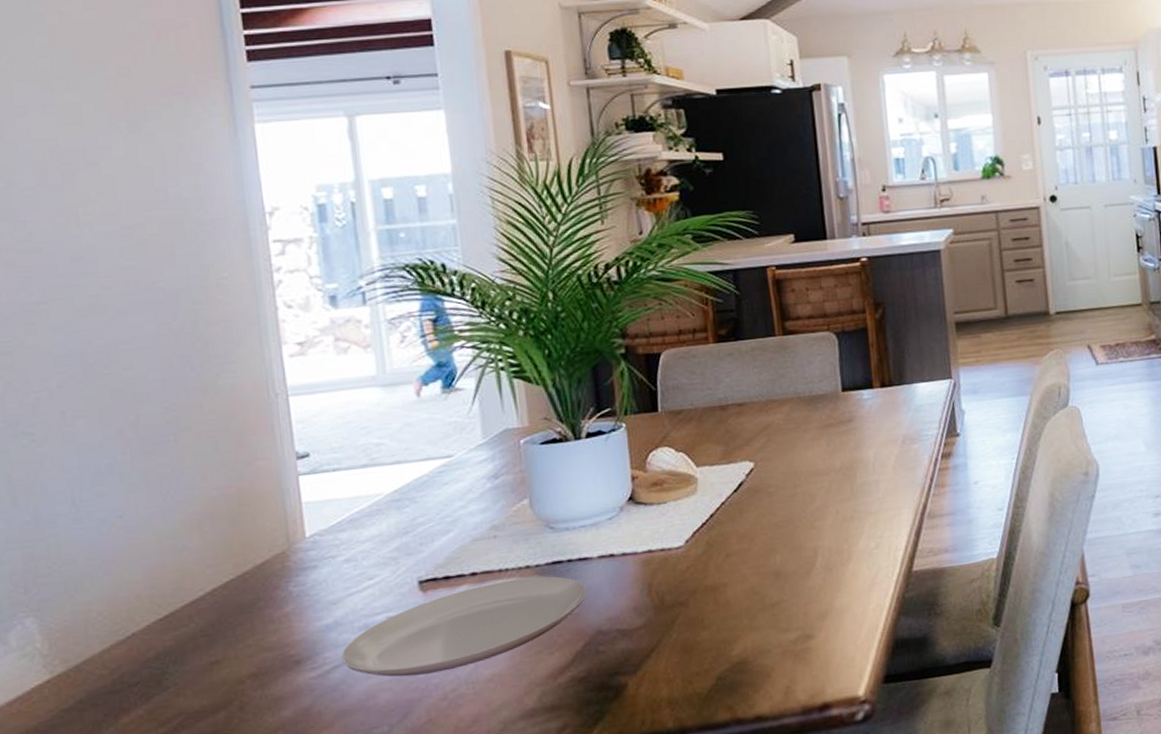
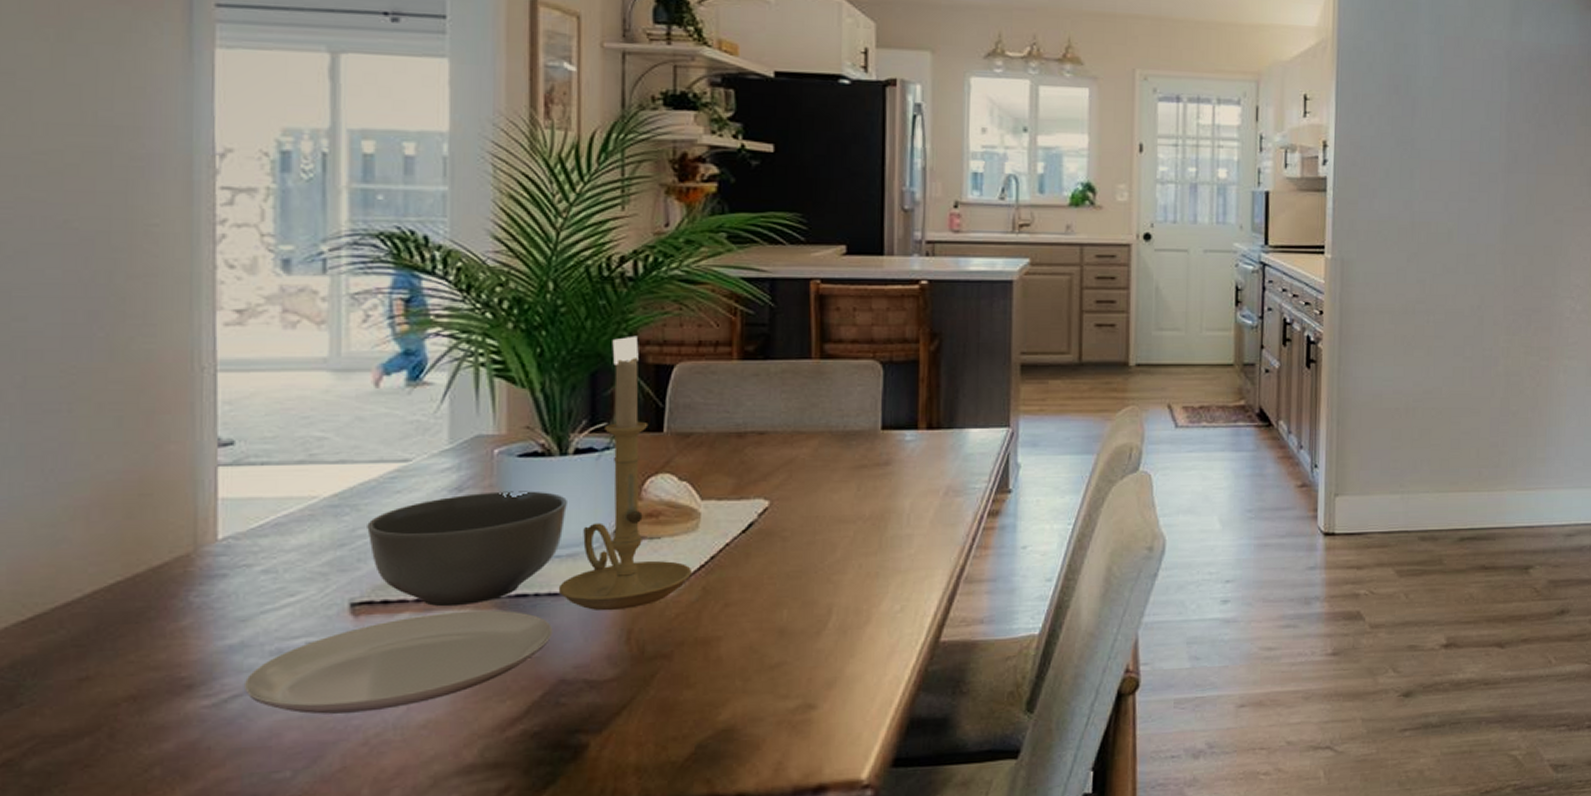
bowl: none [424,472,586,578] -> present [367,491,567,607]
candle holder: none [586,331,697,570] -> present [558,335,693,611]

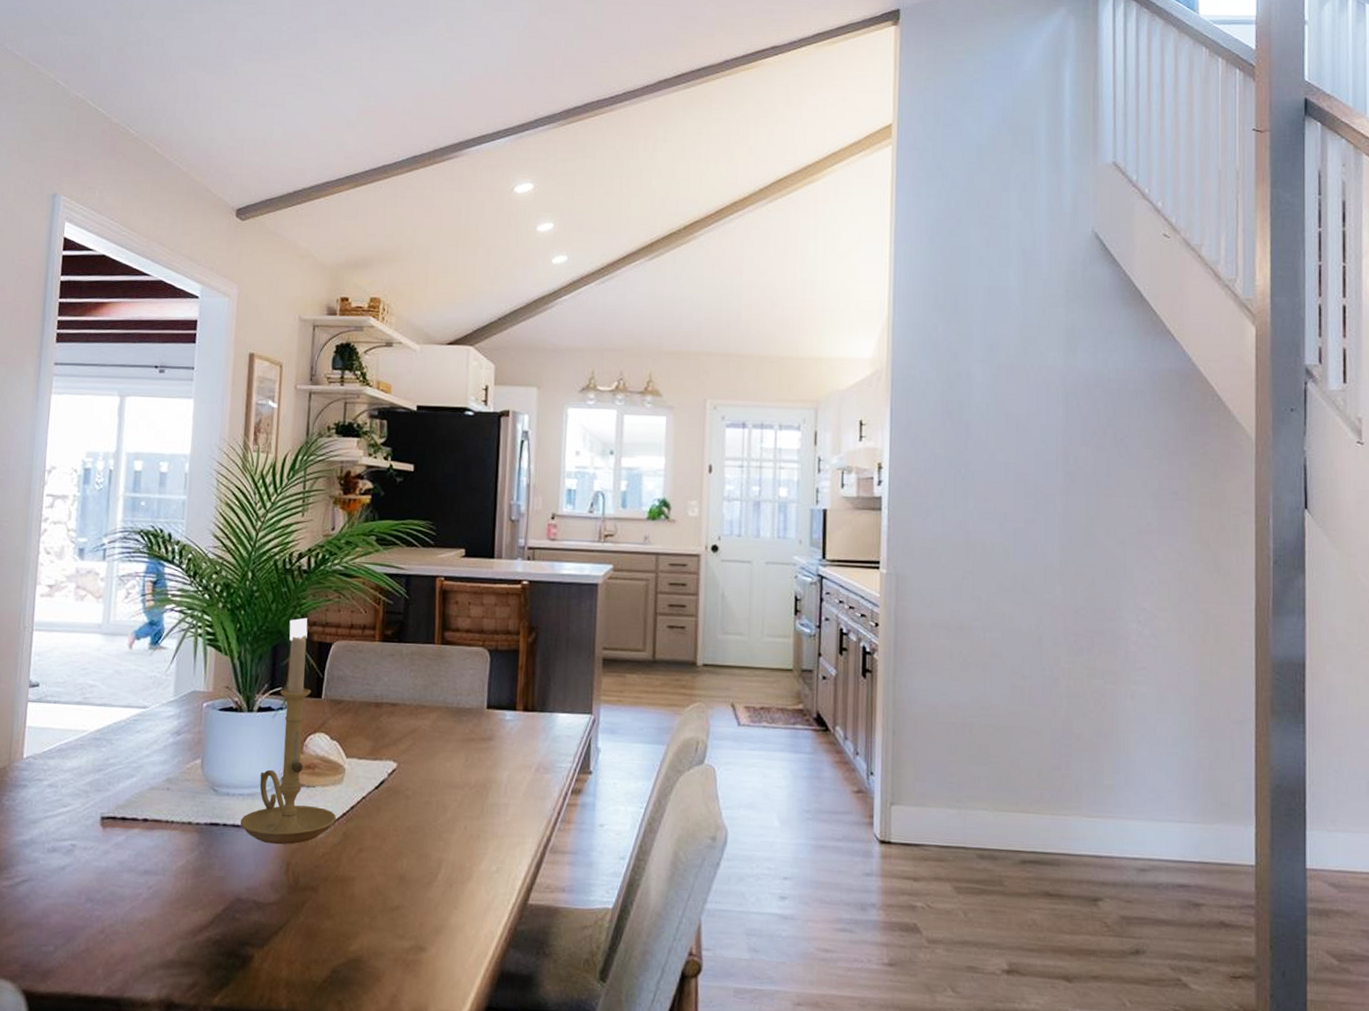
plate: present [245,610,553,714] -> none [30,832,235,906]
bowl: present [367,491,567,607] -> none [116,737,251,828]

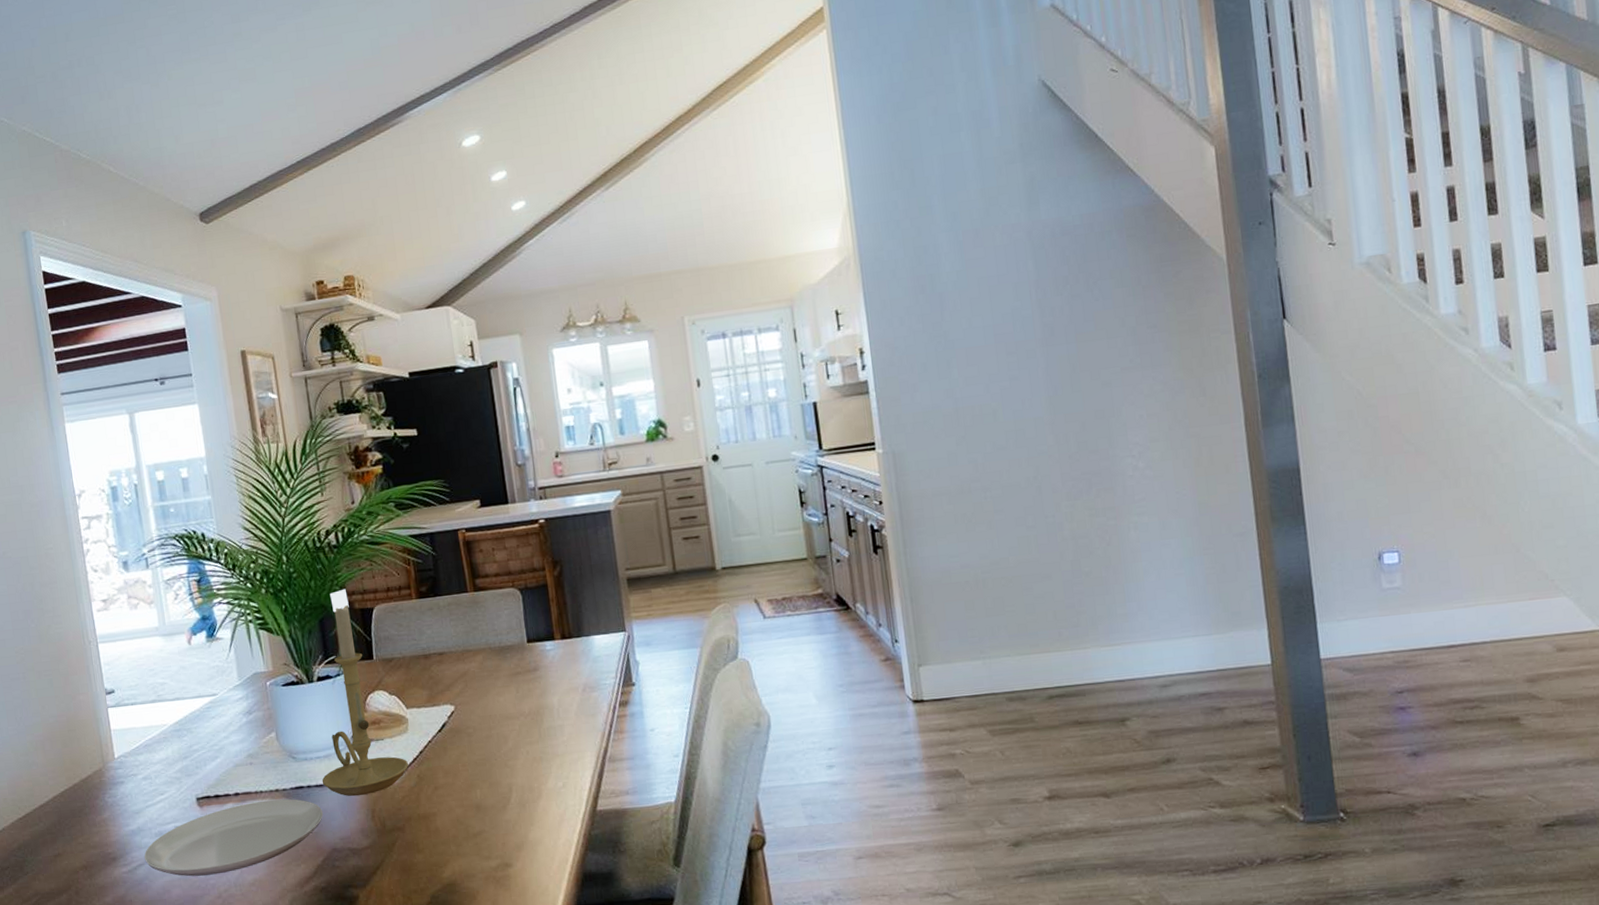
plate: none [30,832,235,906] -> present [144,799,324,877]

